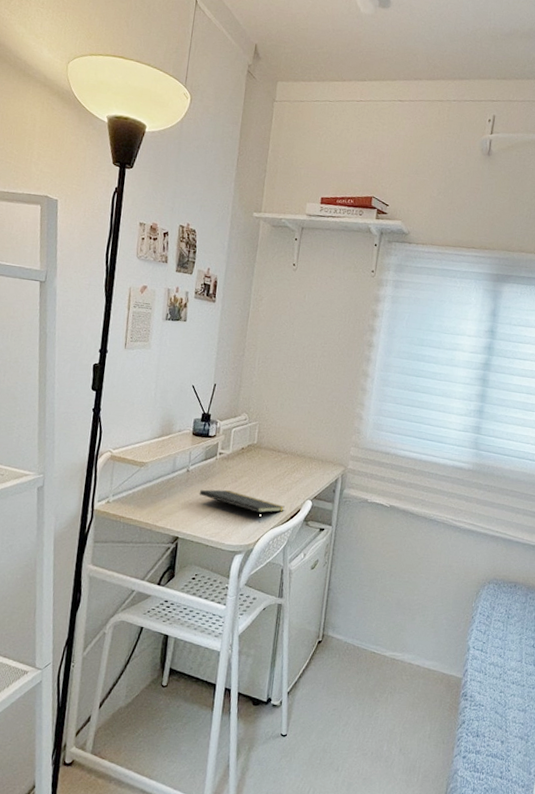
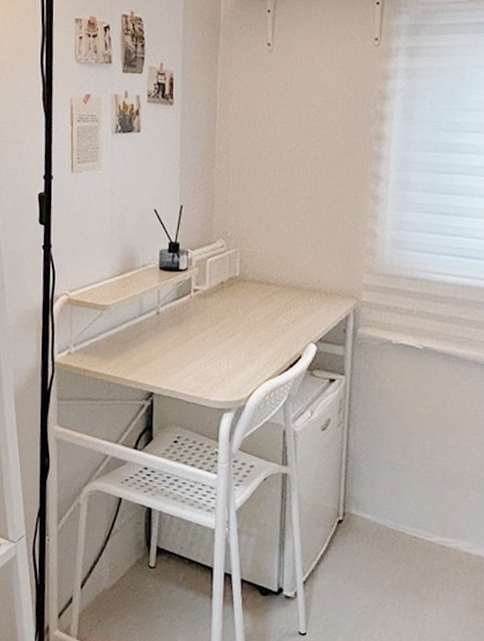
notepad: present [199,489,285,523] -> none [173,334,281,374]

